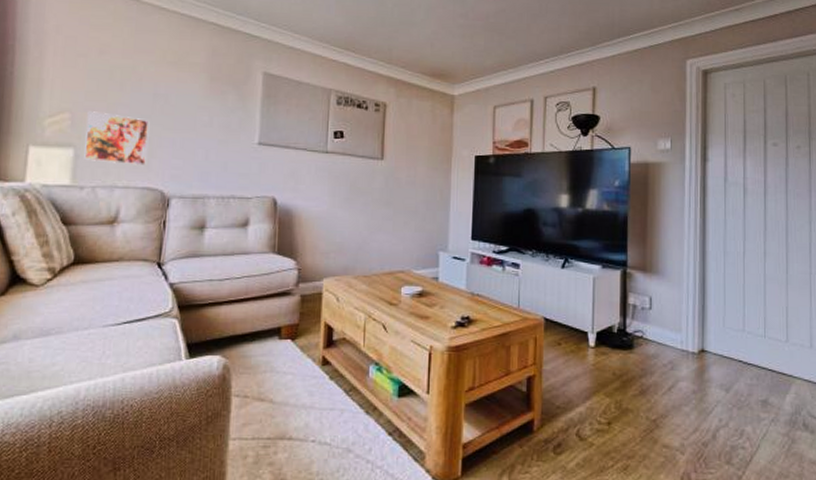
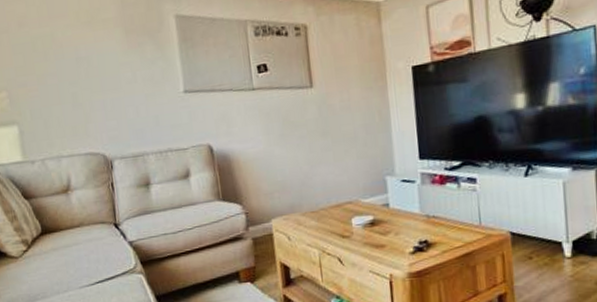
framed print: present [84,111,150,166] -> none [21,85,84,136]

